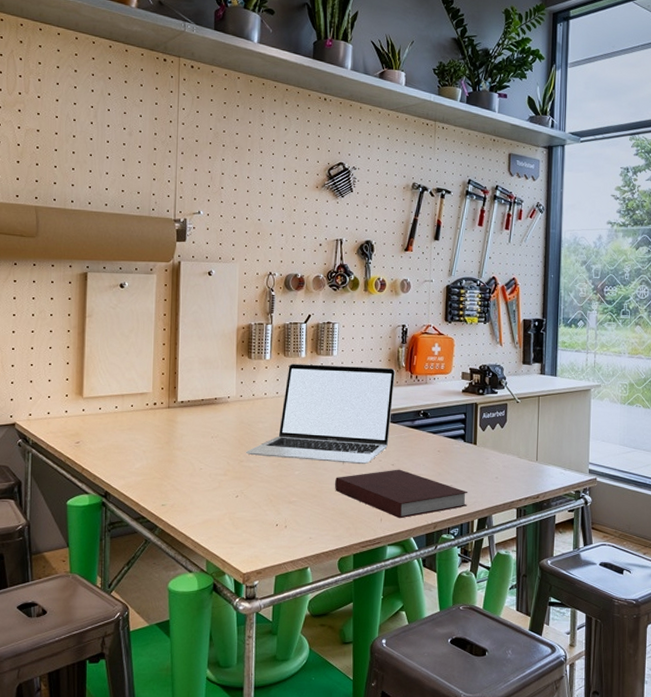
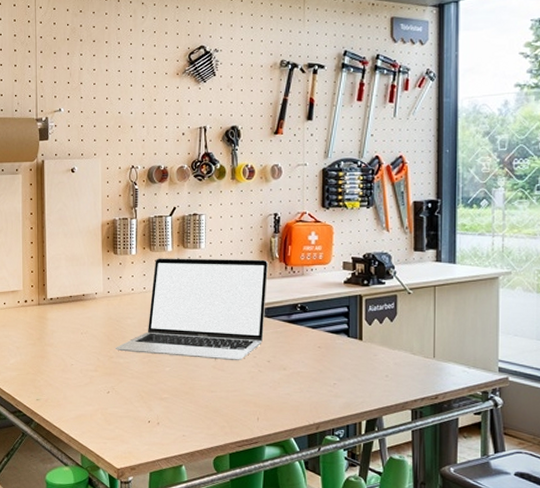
notebook: present [334,469,468,519] -> none [206,366,354,418]

